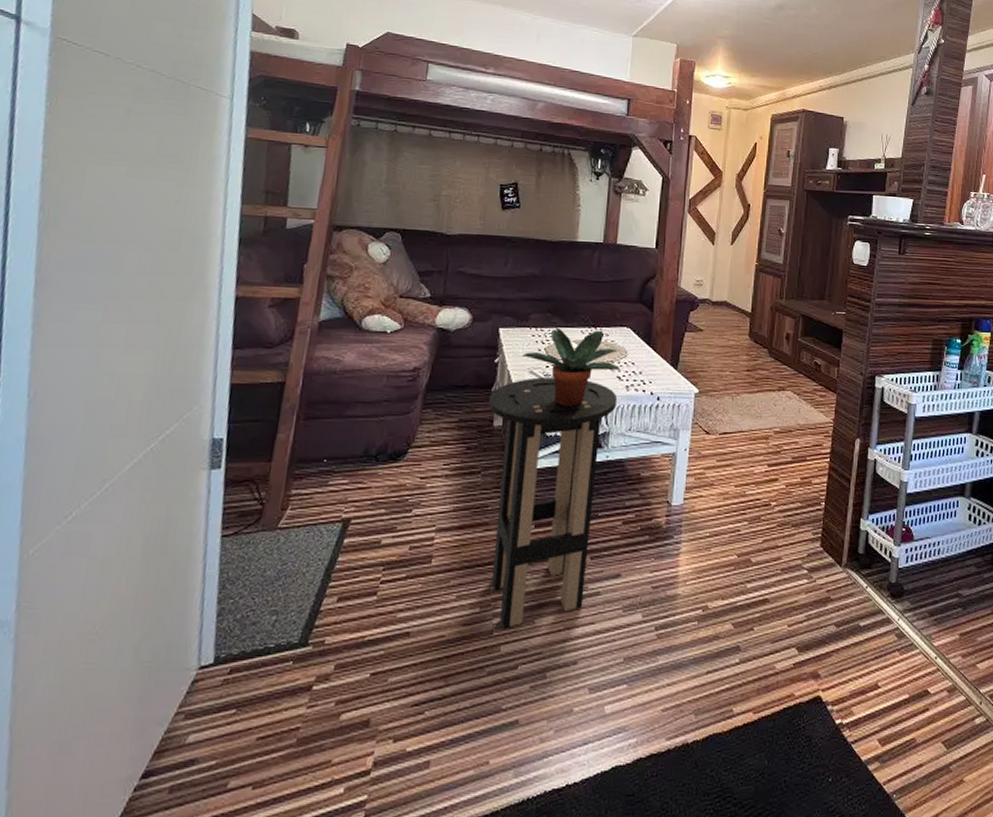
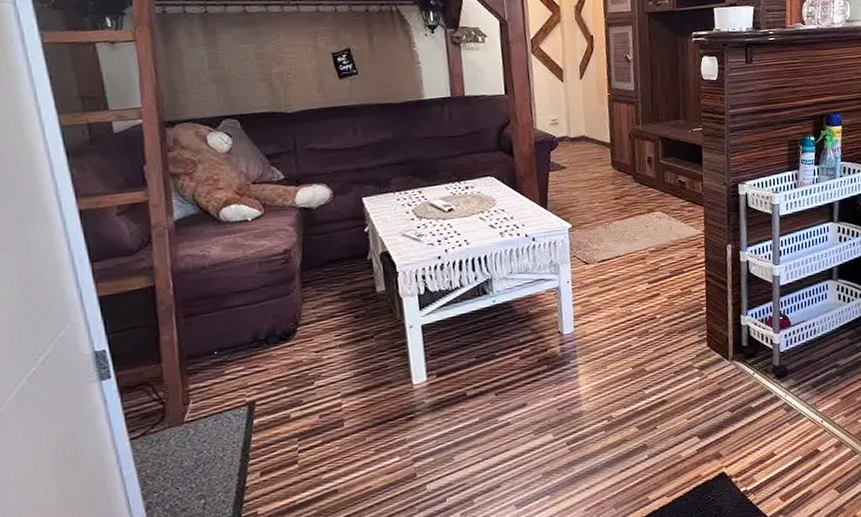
bar stool: present [489,377,618,630] -> none [367,233,496,471]
potted plant: present [522,327,621,406] -> none [391,183,492,262]

